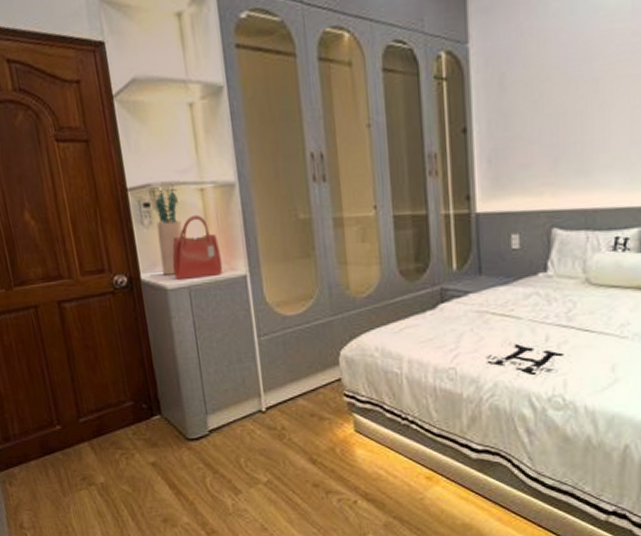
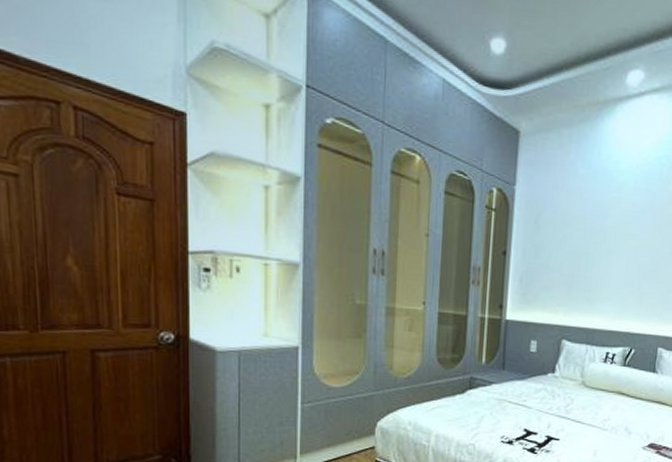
vase: present [155,184,183,275] -> none [213,255,242,338]
handbag: present [172,214,223,281] -> none [226,285,277,345]

